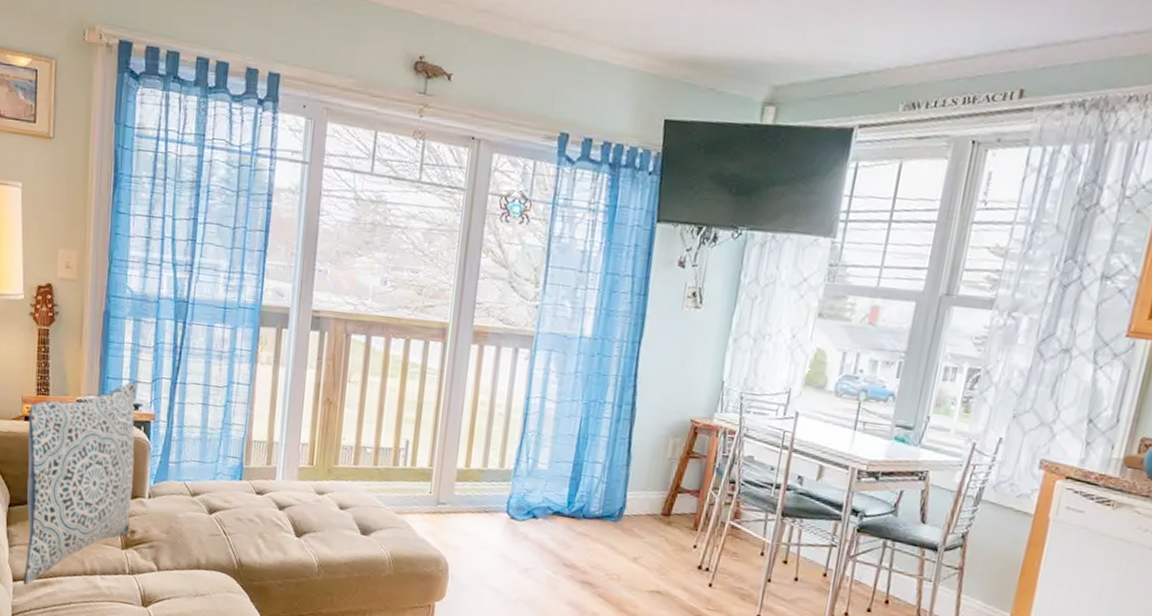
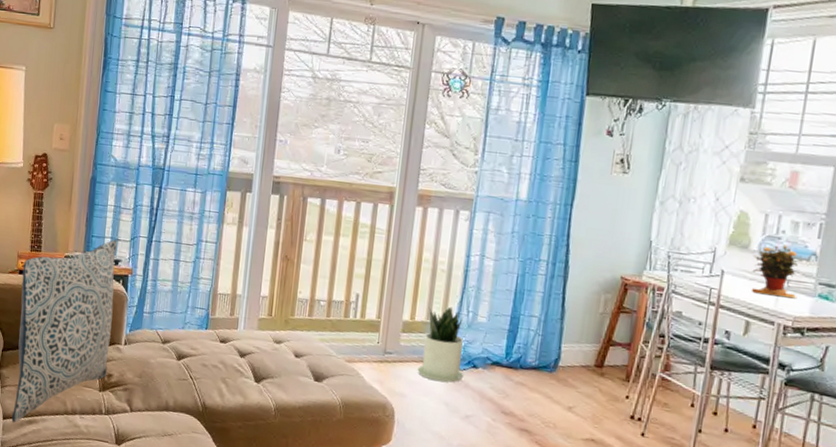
planter: none [473,453,524,534] -> present [417,306,464,382]
flower arrangement: none [827,385,875,441] -> present [752,245,798,298]

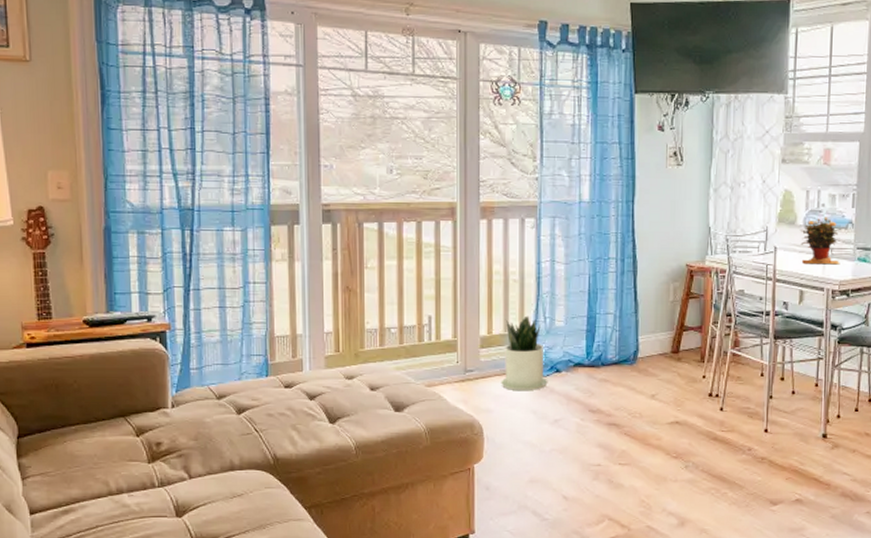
pillow: present [11,239,117,423] -> none [30,294,155,516]

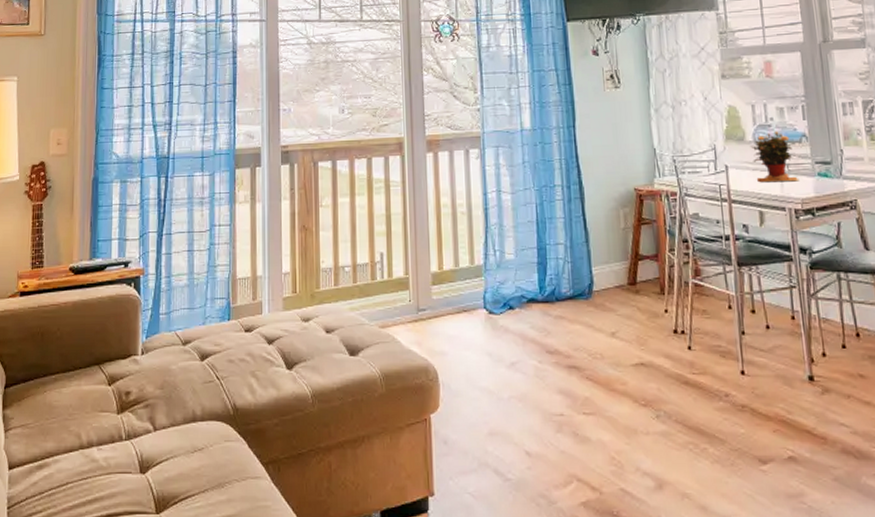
planter: present [501,315,548,391] -> none [454,249,502,331]

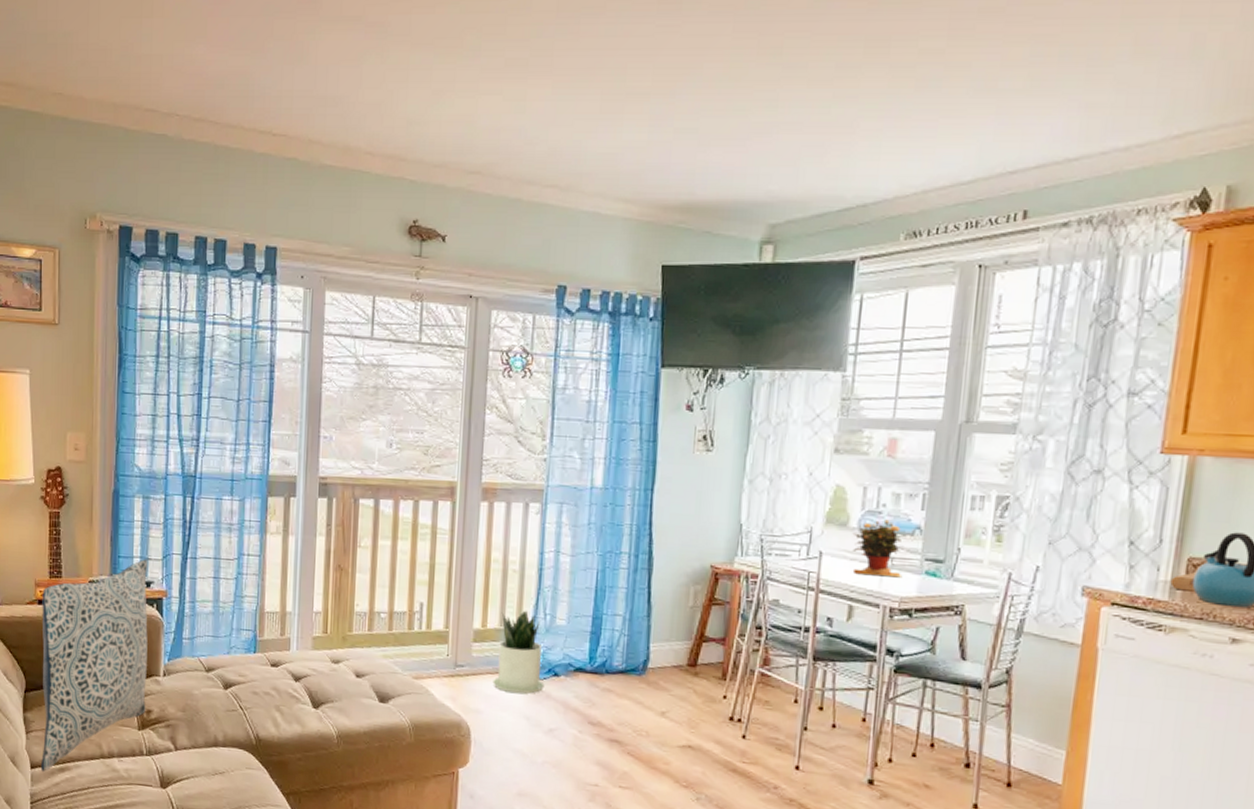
pillow: none [18,240,126,471] -> present [40,559,148,772]
planter: none [454,249,502,331] -> present [493,610,545,694]

